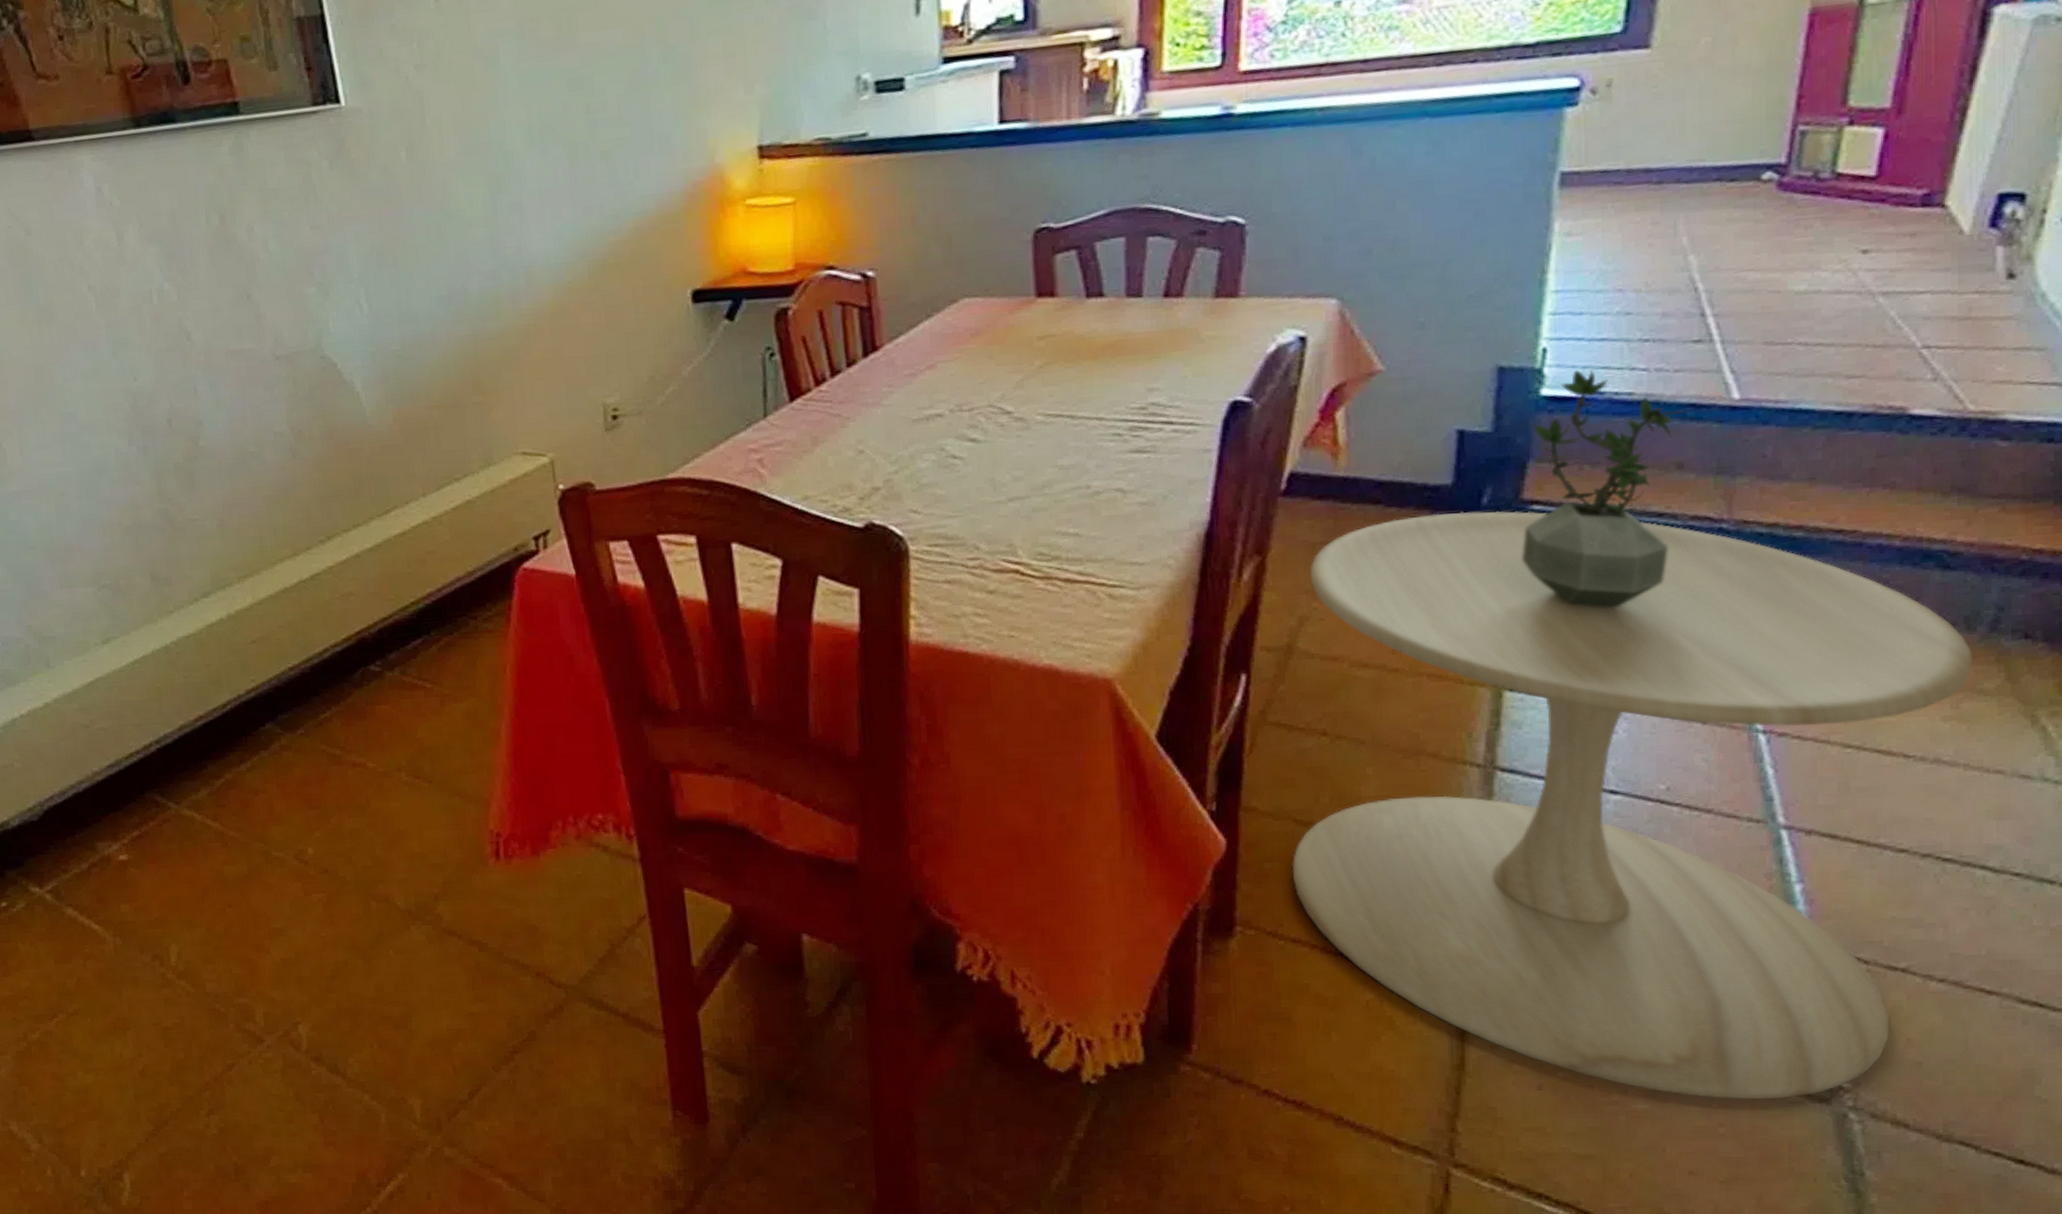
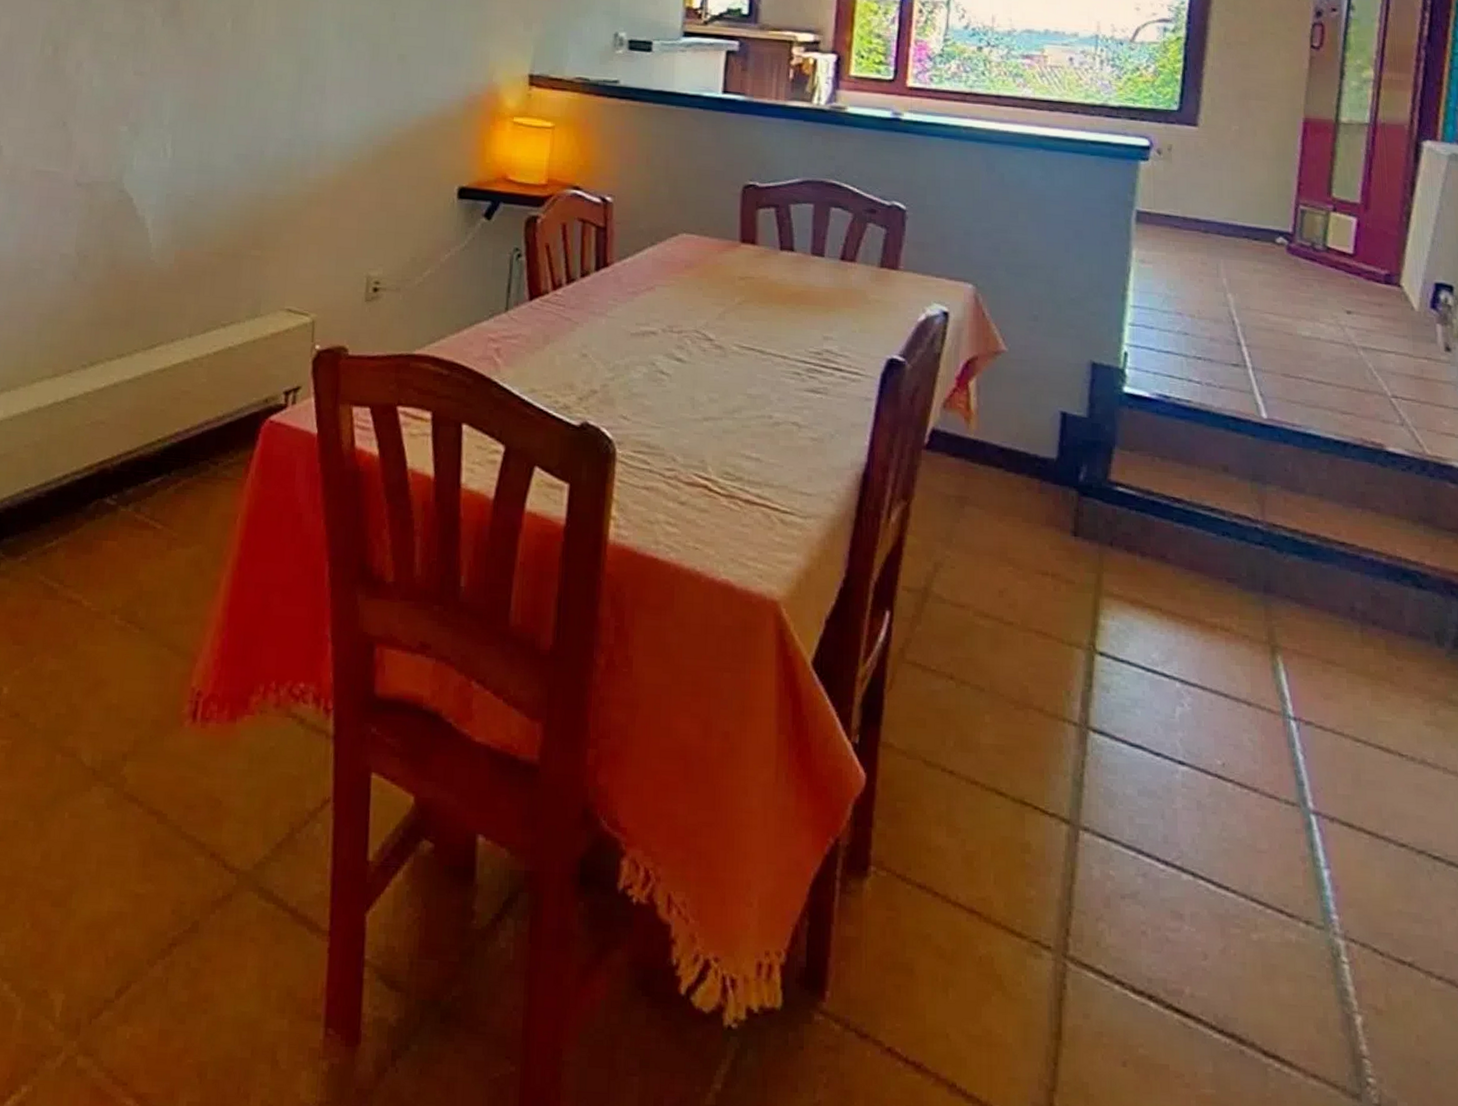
side table: present [1291,511,1972,1100] -> none [920,483,1443,1093]
potted plant: present [1521,370,1685,608] -> none [1109,374,1228,589]

